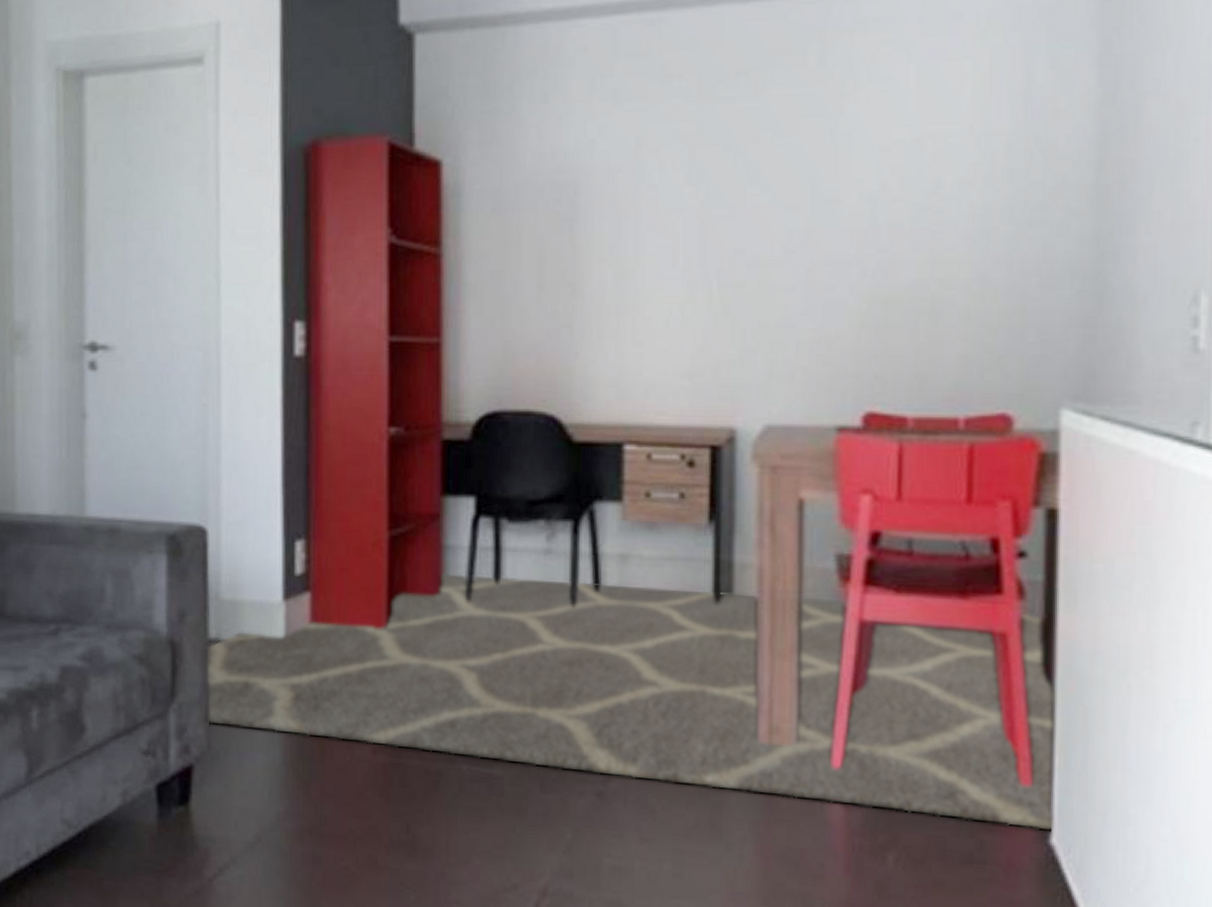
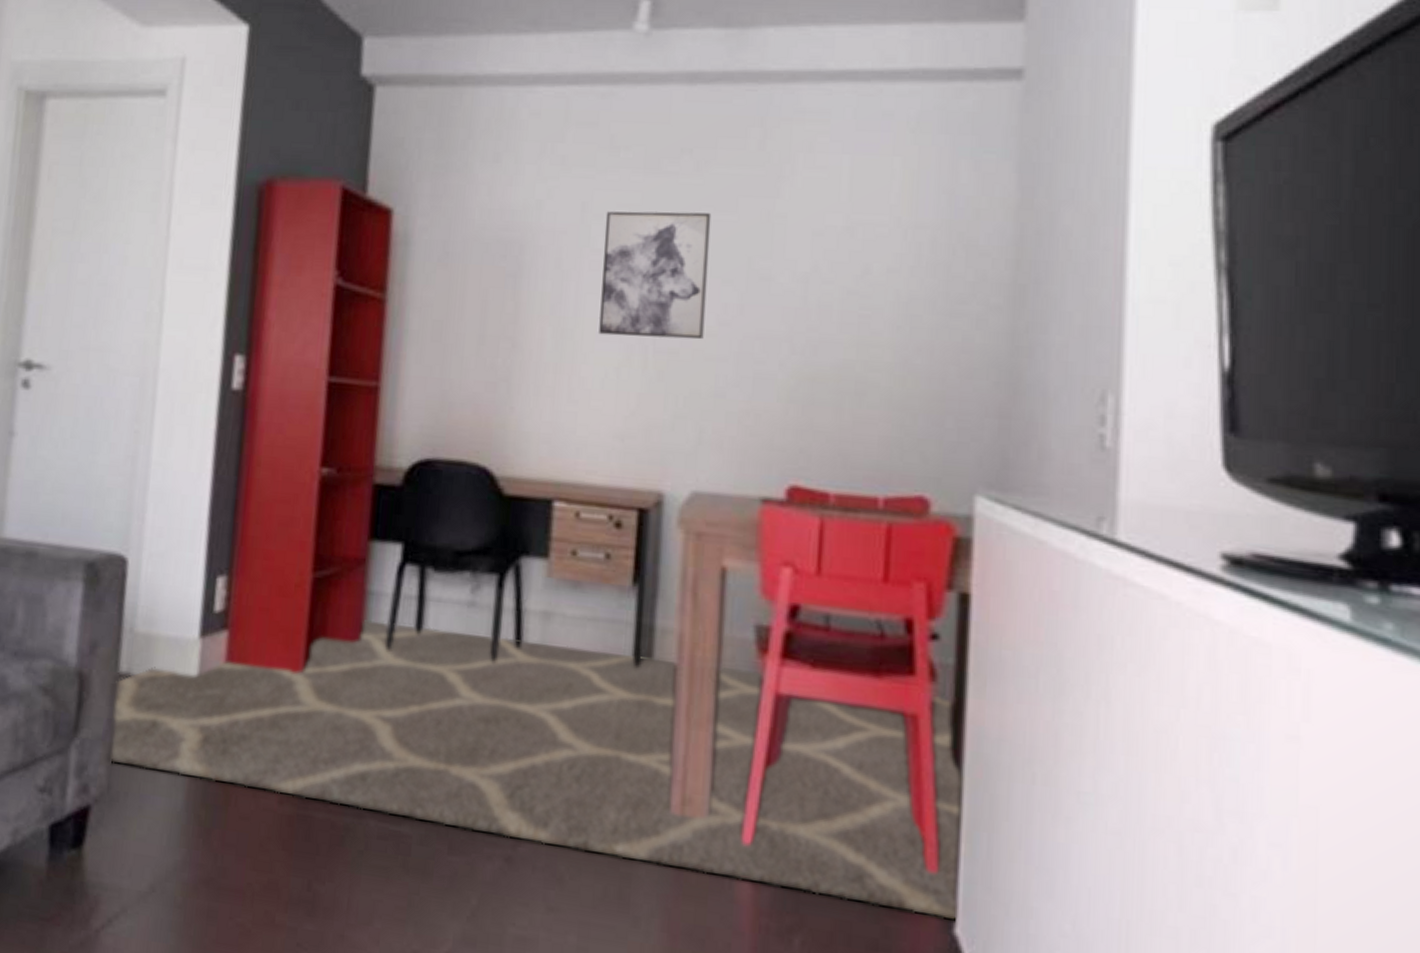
wall art: none [660,138,772,273] -> present [599,211,712,340]

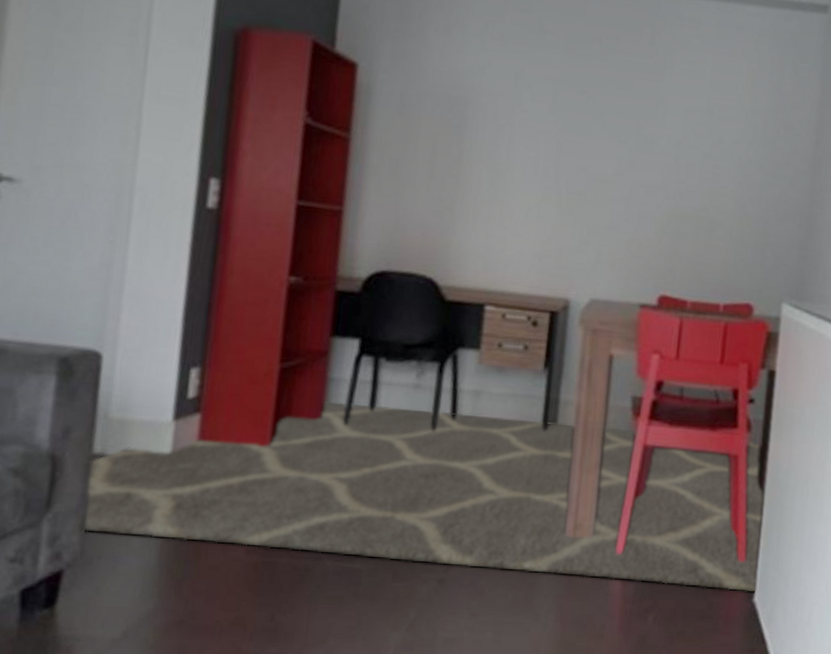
wall art: present [599,211,712,340] -> none [525,81,613,185]

